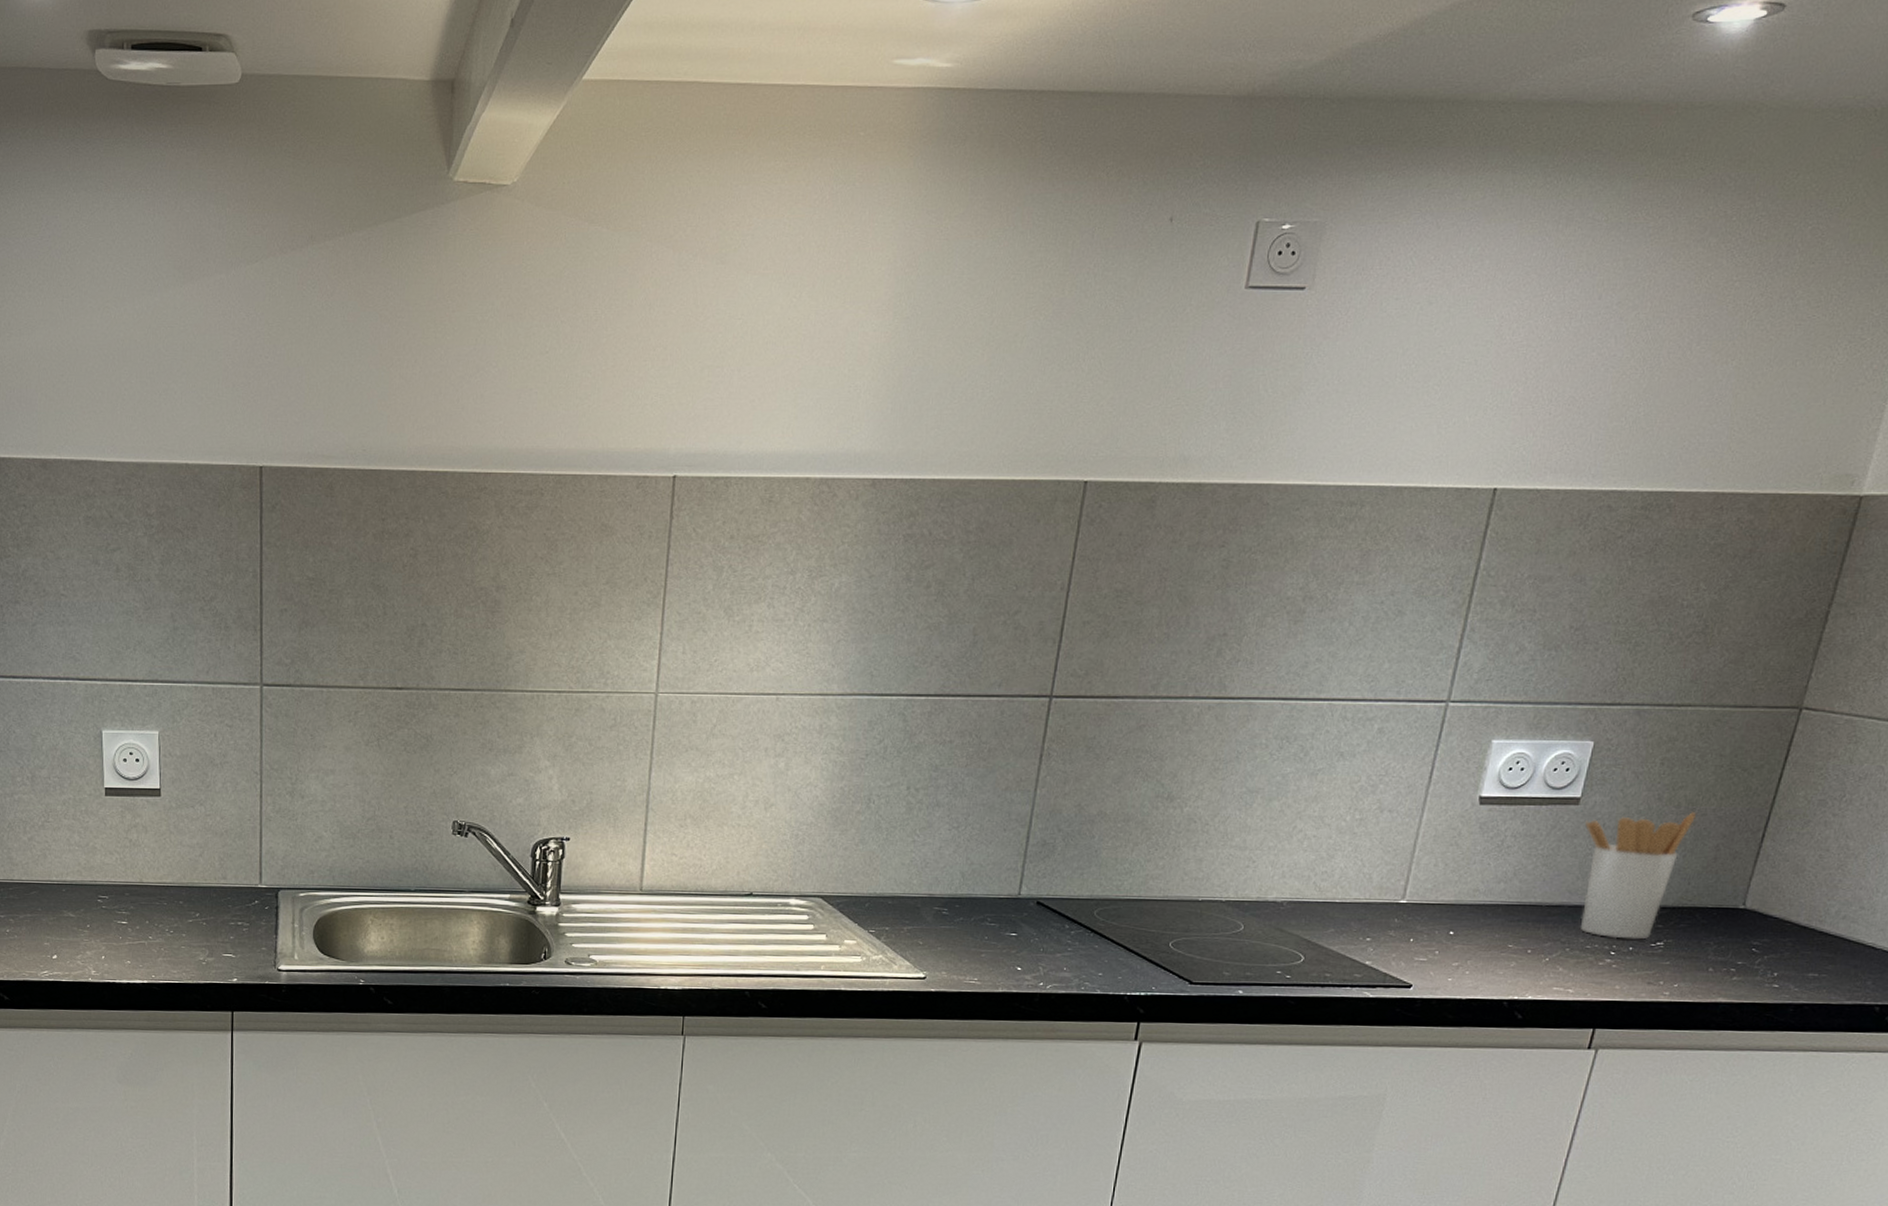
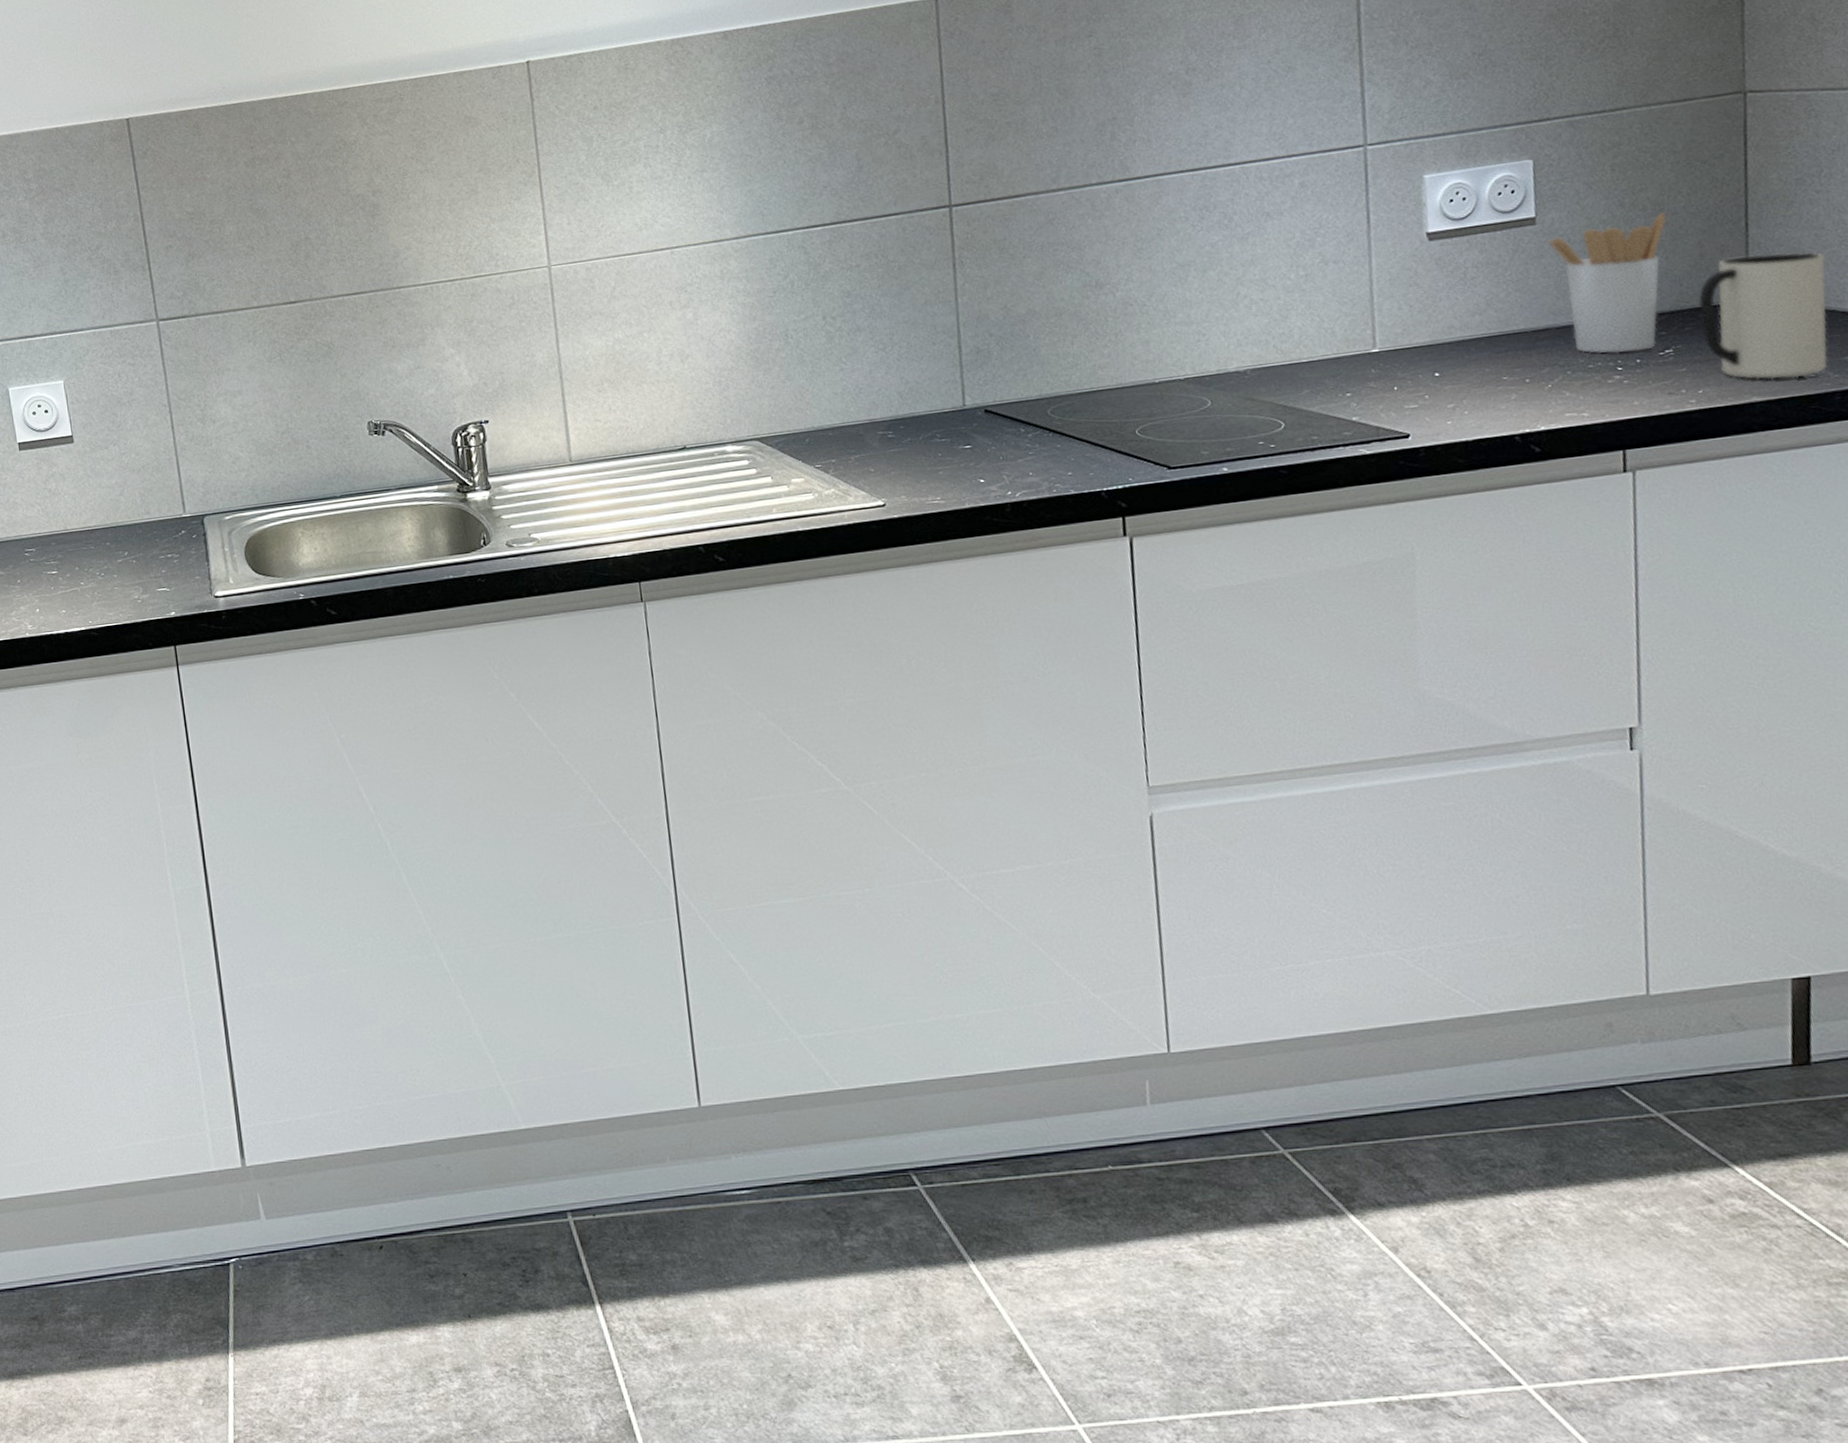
mug: none [1694,865,1820,987] -> present [1698,252,1828,380]

